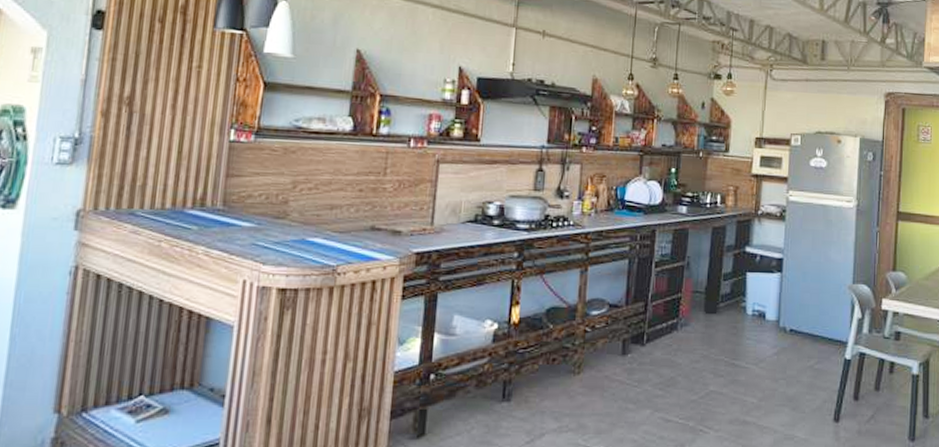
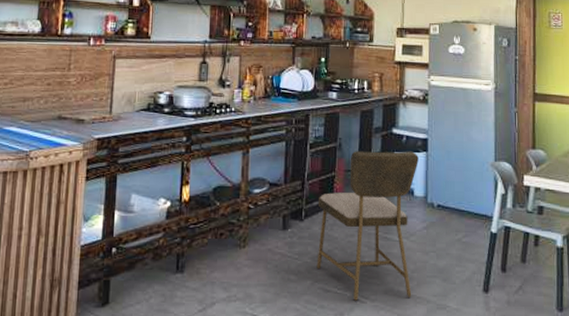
dining chair: none [657,270,772,431] -> present [316,151,419,301]

